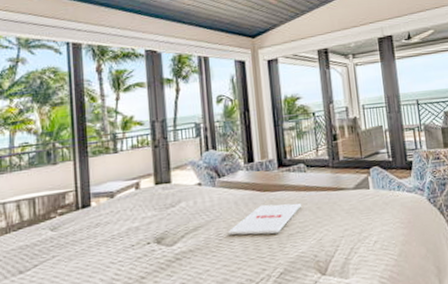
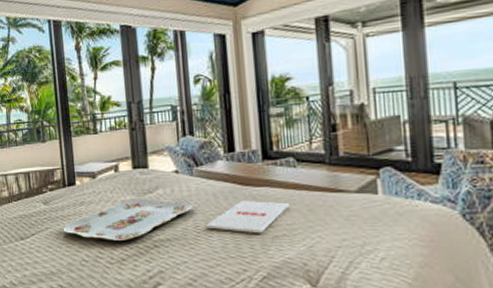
serving tray: none [73,211,215,261] -> present [63,199,193,242]

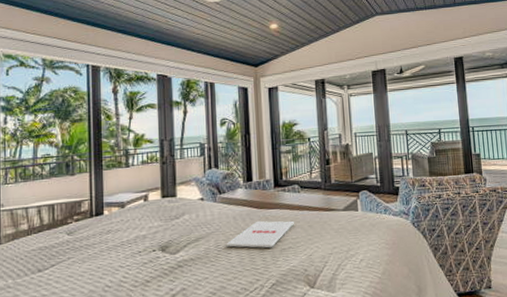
serving tray: present [63,199,193,242] -> none [86,223,215,265]

